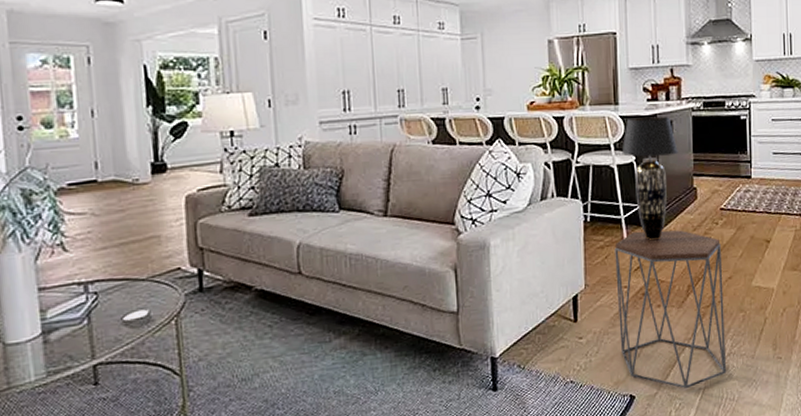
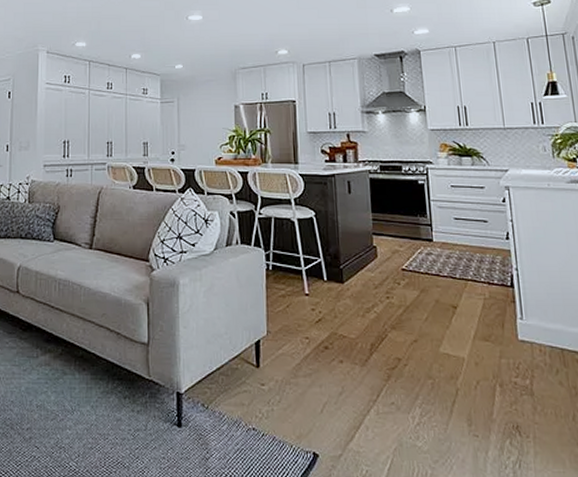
side table: present [615,230,726,389] -> none [296,284,416,456]
table lamp: present [622,116,678,241] -> none [302,176,357,295]

